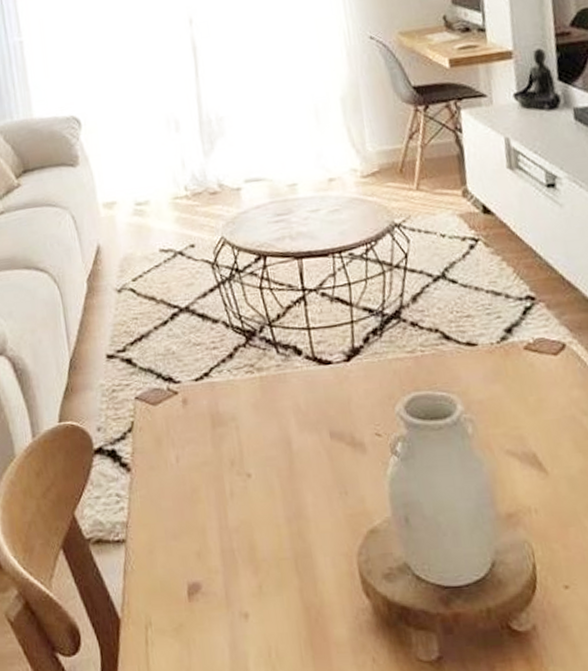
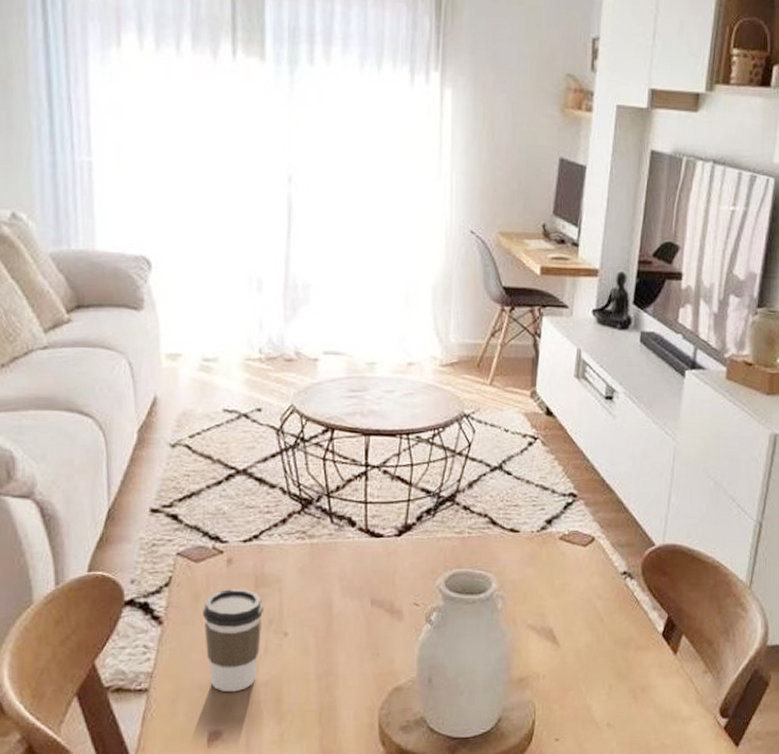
coffee cup: none [165,429,226,541] -> present [202,589,264,693]

